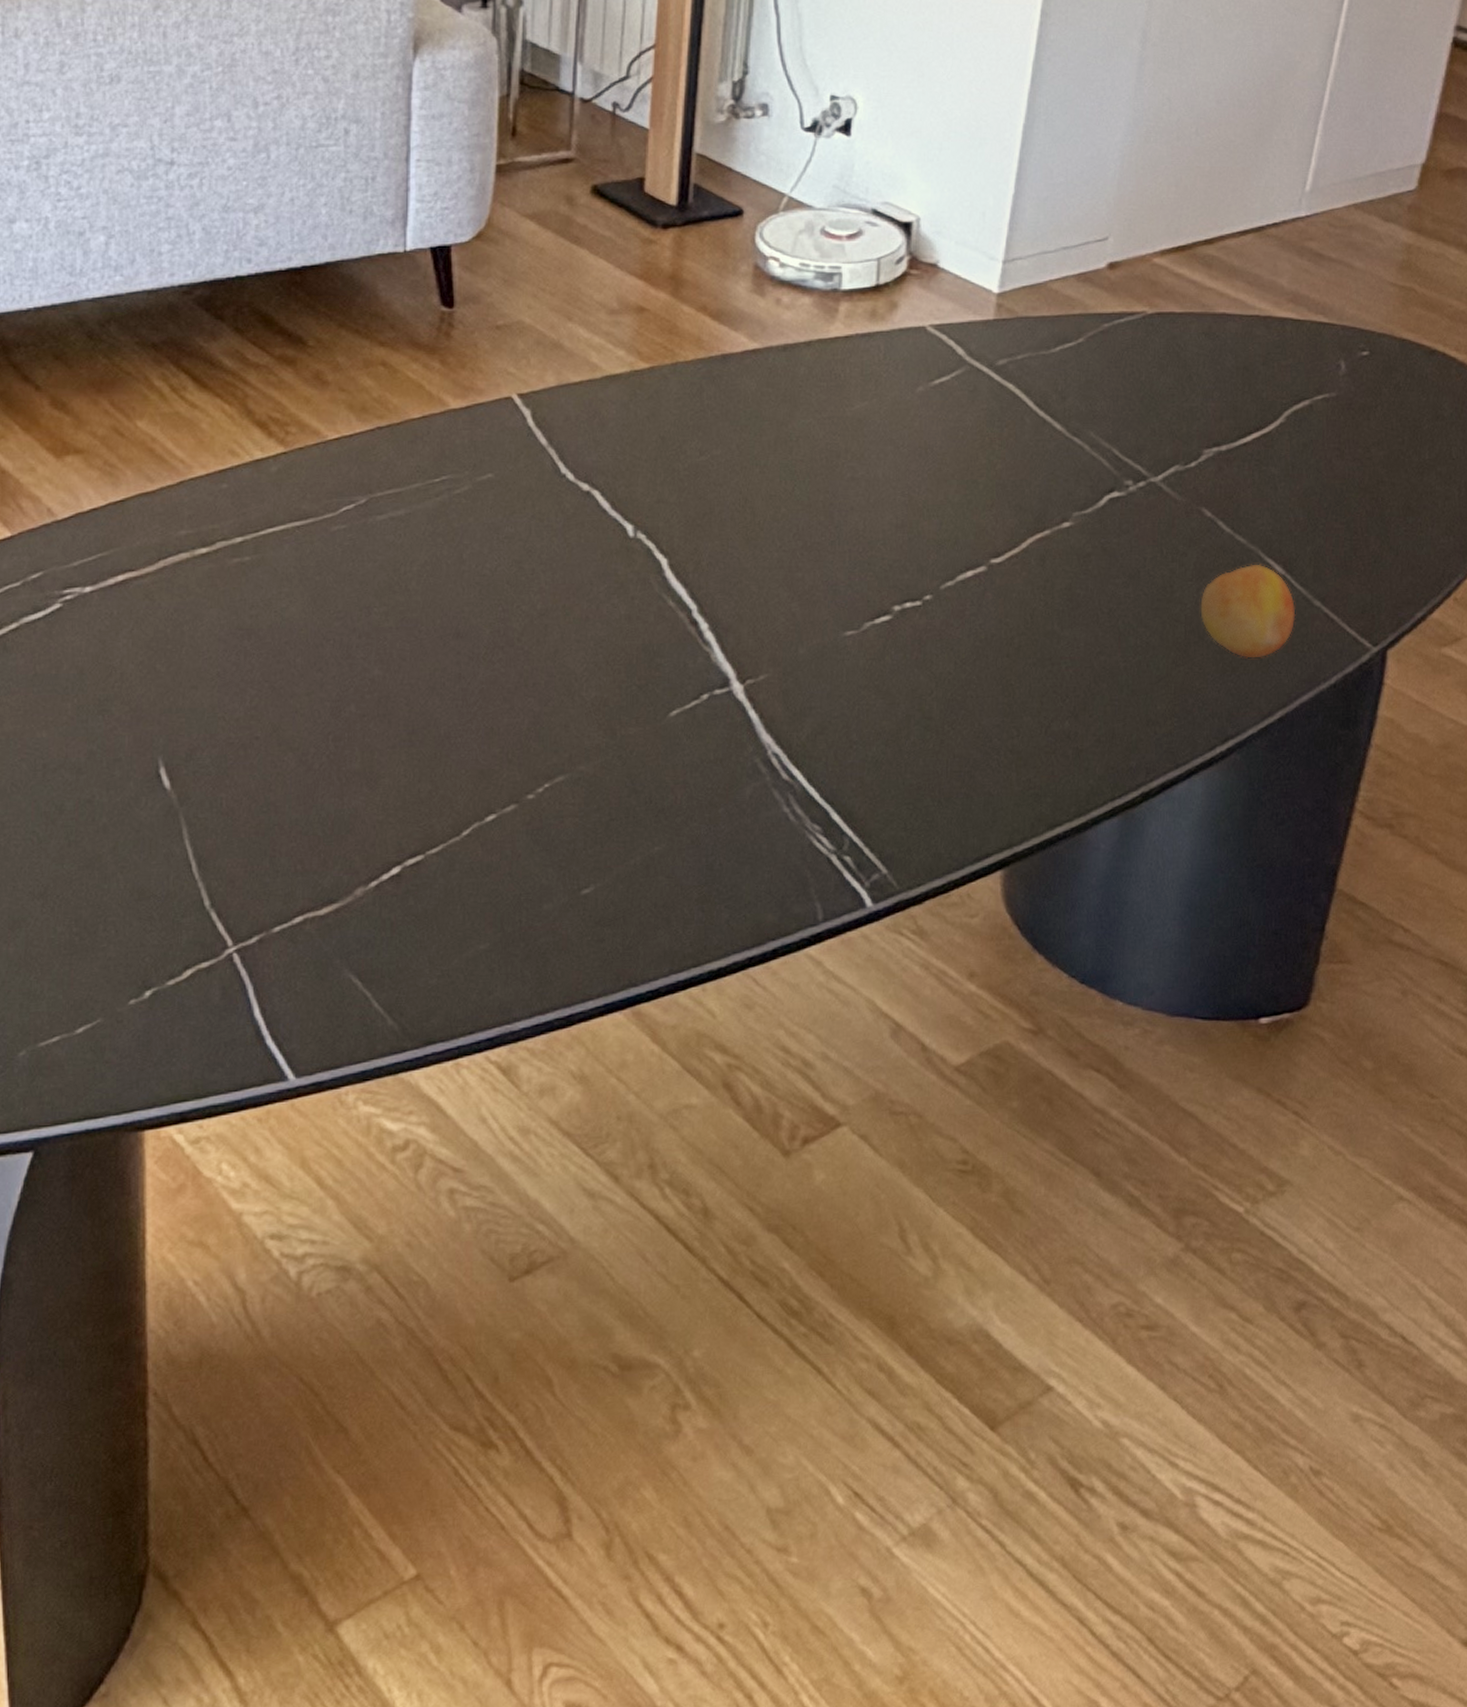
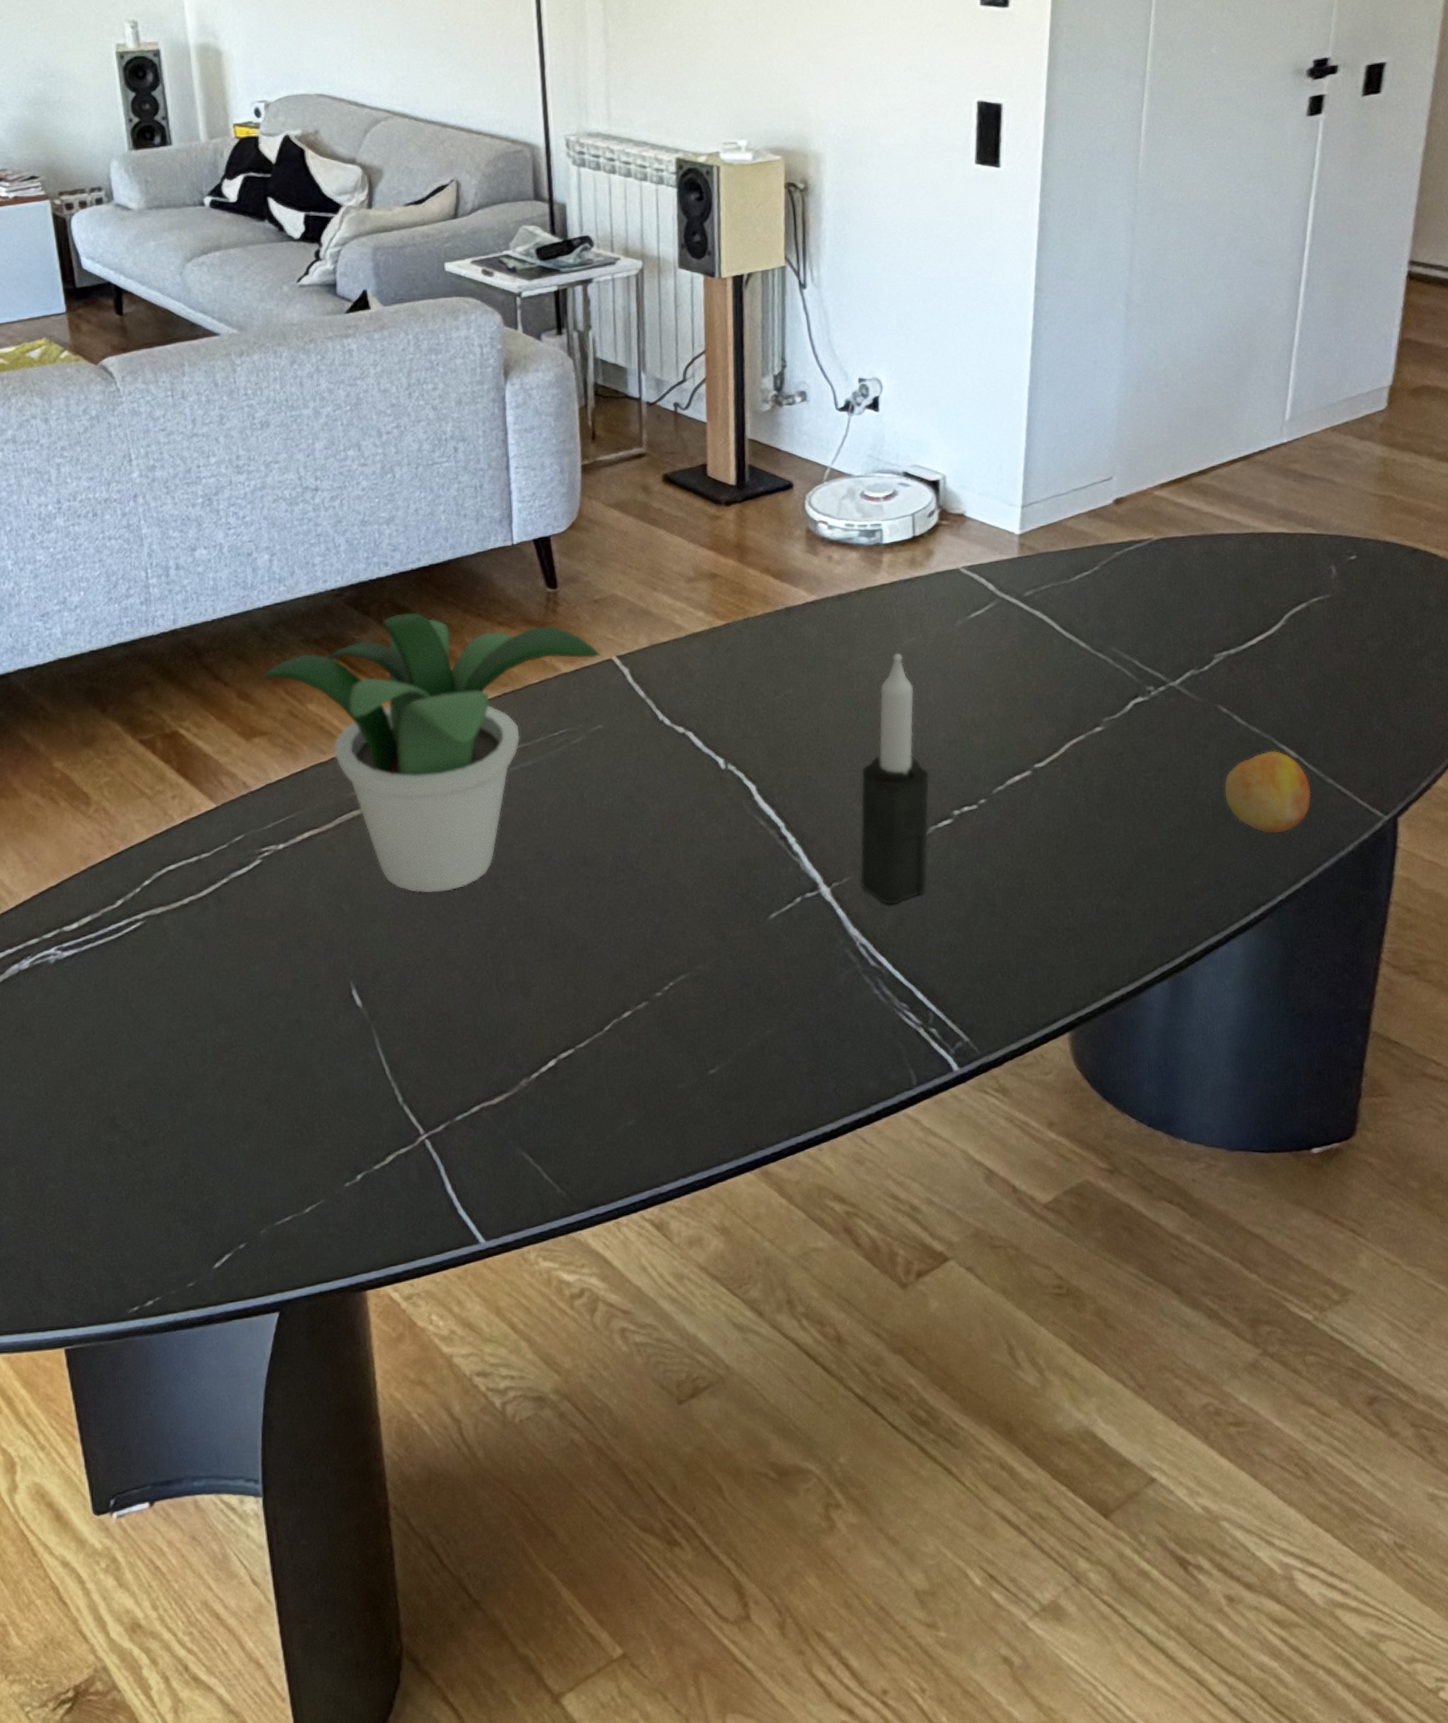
potted plant: none [84,321,498,658] -> present [262,612,600,893]
candle: none [780,418,870,710] -> present [860,652,930,905]

